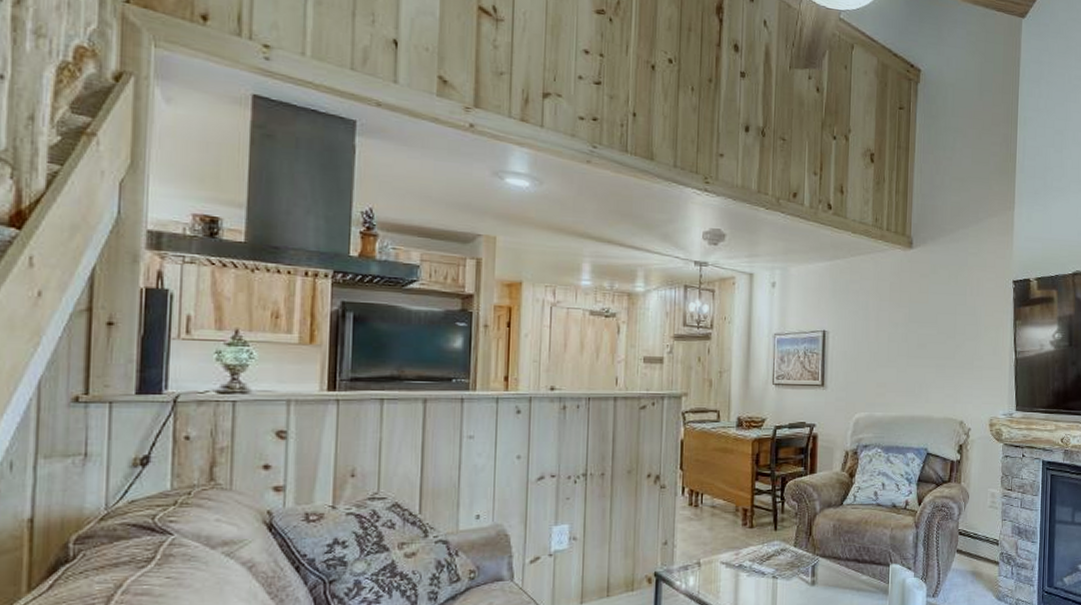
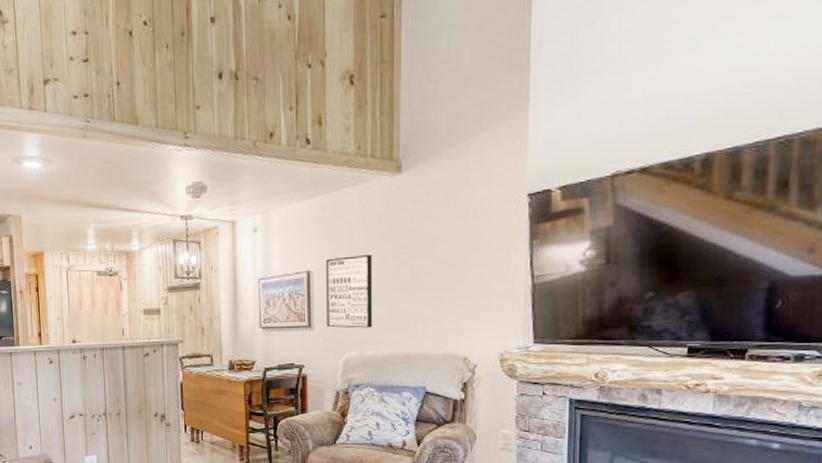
wall art: none [839,319,885,390] -> present [326,254,373,328]

